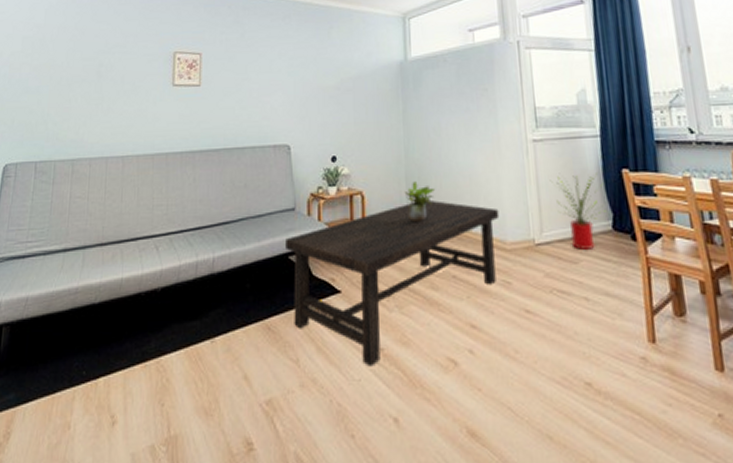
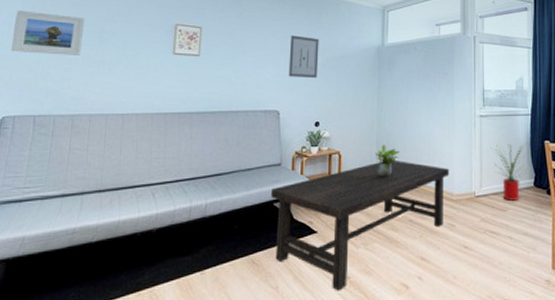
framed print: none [12,49,83,94] -> present [10,11,86,55]
wall art: none [298,55,332,105] -> present [288,35,319,79]

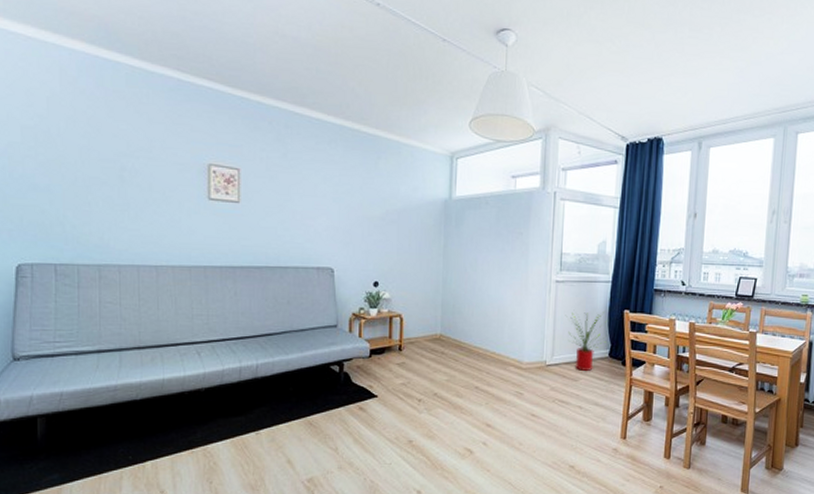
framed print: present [10,11,86,55] -> none [15,140,101,197]
coffee table: present [271,161,450,291] -> none [327,326,520,454]
wall art: present [288,35,319,79] -> none [342,183,377,234]
potted plant: present [375,145,401,177] -> none [440,309,468,342]

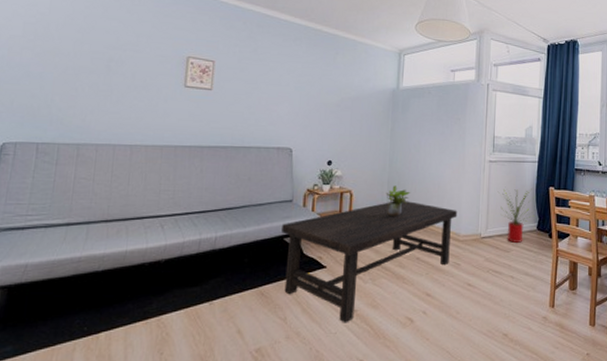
coffee table: none [327,326,520,454] -> present [282,201,458,323]
potted plant: none [440,309,468,342] -> present [386,185,411,216]

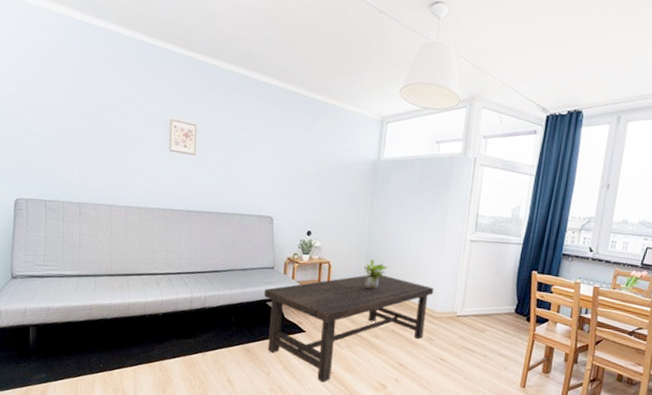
house plant: present [497,188,535,243] -> none [477,270,516,324]

